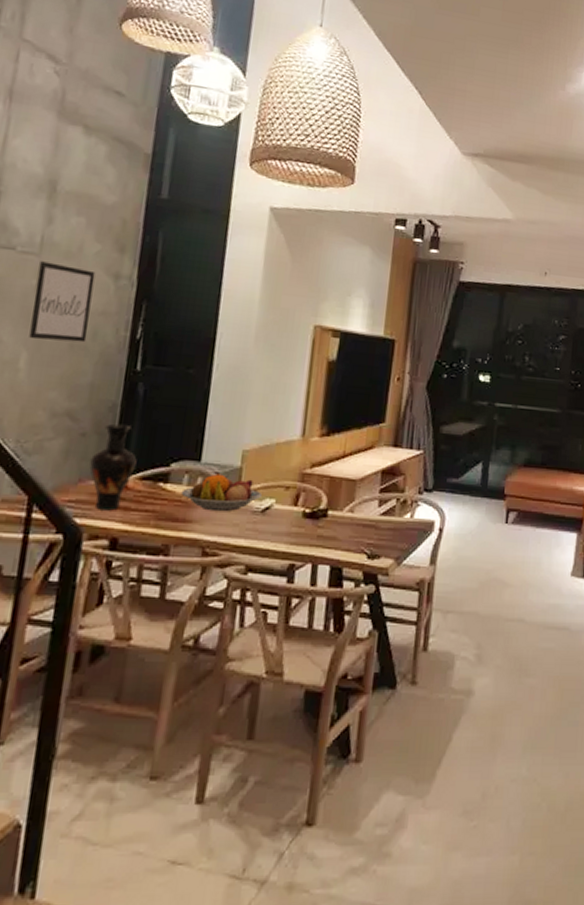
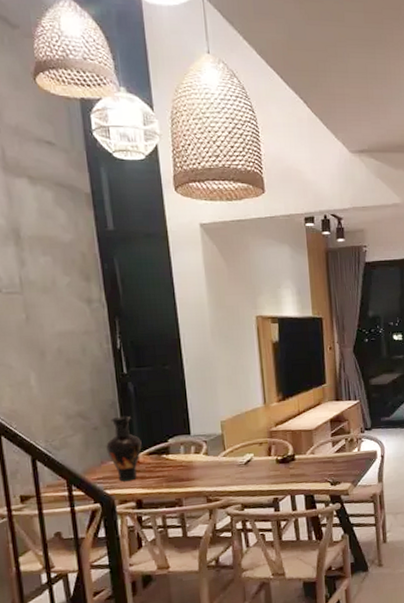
wall art: present [29,261,96,343] -> none [24,298,78,361]
fruit bowl: present [181,473,262,512] -> none [181,441,242,470]

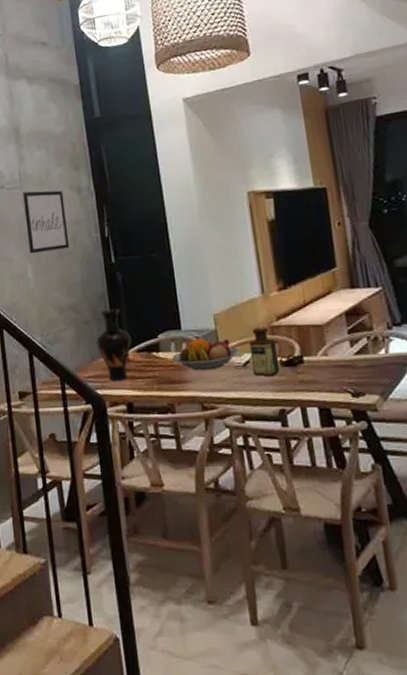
wall art: none [24,298,78,361] -> present [23,190,70,253]
fruit bowl: none [181,441,242,470] -> present [172,337,240,371]
bottle: none [250,430,276,472] -> present [249,325,280,377]

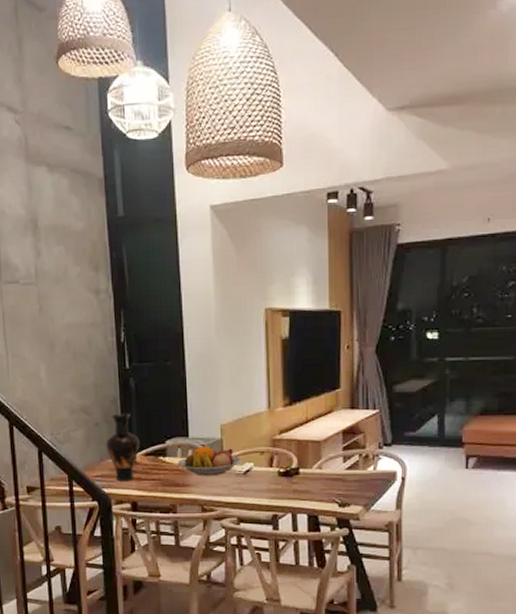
wall art: present [23,190,70,253] -> none [38,288,84,352]
bottle: present [249,325,280,377] -> none [251,438,277,485]

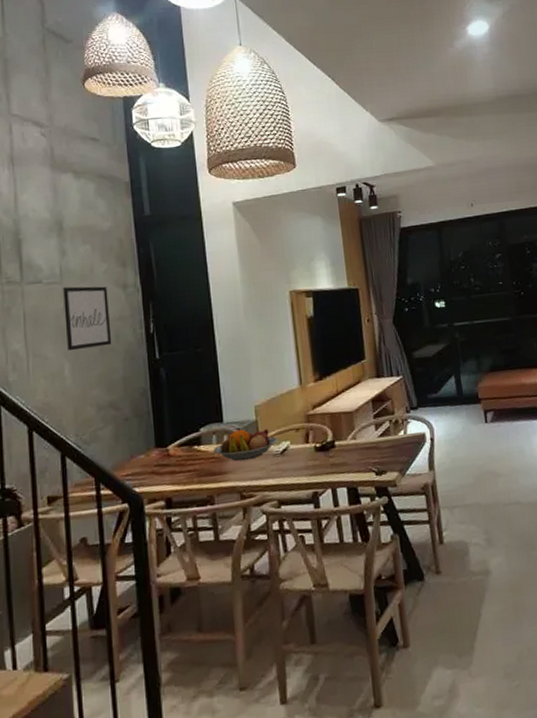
wall art: none [38,288,84,352] -> present [63,286,112,350]
vase: present [106,413,140,481] -> none [136,404,173,478]

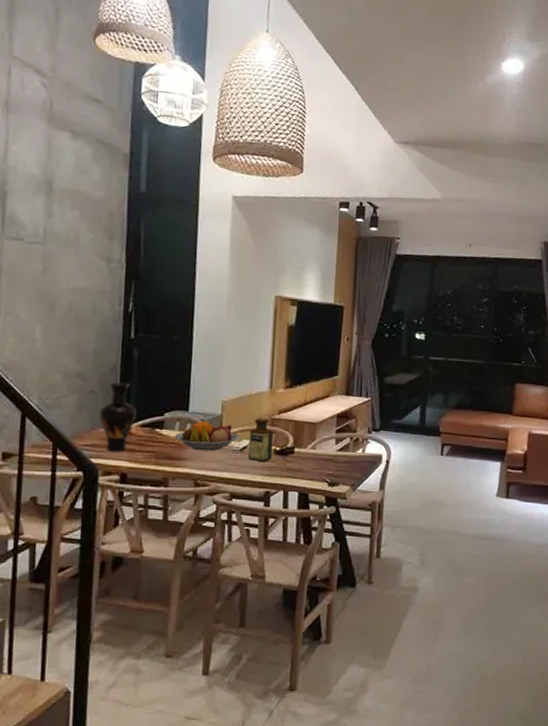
wall art: present [63,286,112,350] -> none [41,249,91,316]
vase: none [136,404,173,478] -> present [99,382,137,452]
bottle: none [286,414,314,463] -> present [247,416,274,462]

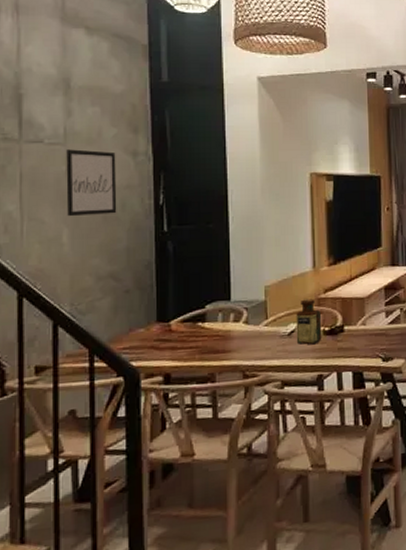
wall art: none [41,249,91,316] -> present [66,149,117,216]
vase: present [99,382,137,452] -> none [137,278,176,353]
fruit bowl: present [174,420,240,451] -> none [218,308,286,341]

